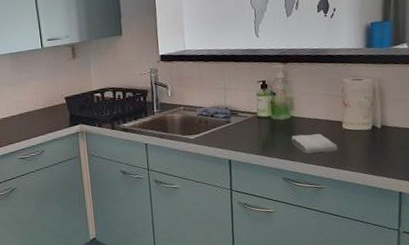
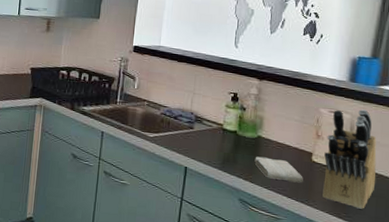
knife block: none [353,71,402,163] -> present [322,109,377,209]

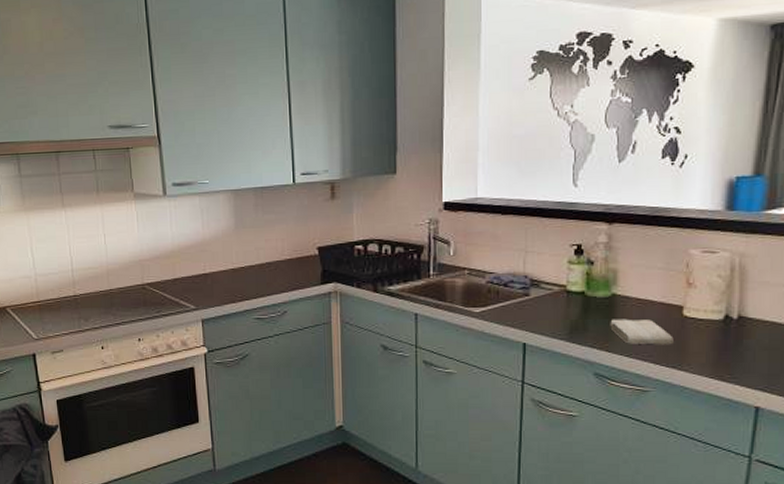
knife block: present [322,109,377,209] -> none [699,243,767,367]

